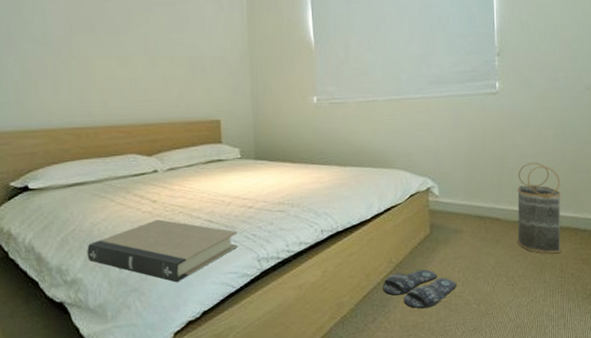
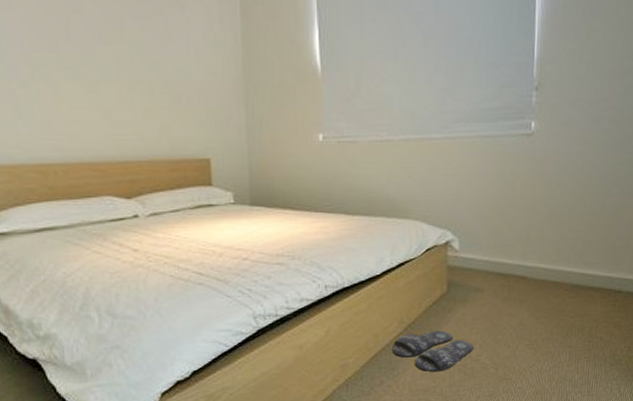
book: present [87,219,238,283] -> none [60,270,231,340]
basket: present [516,162,561,254] -> none [543,215,597,316]

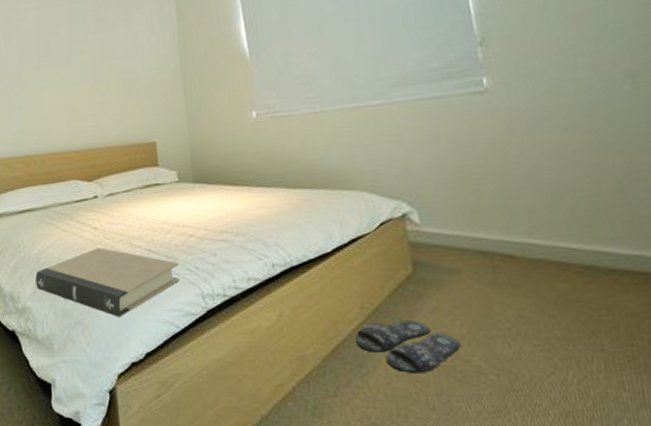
book: none [60,270,231,340] -> present [35,247,180,318]

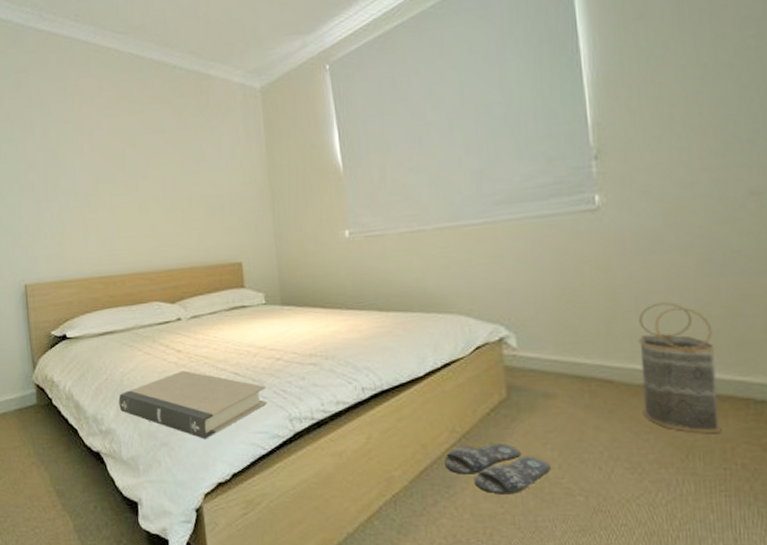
basket: none [534,179,624,309] -> present [637,302,722,434]

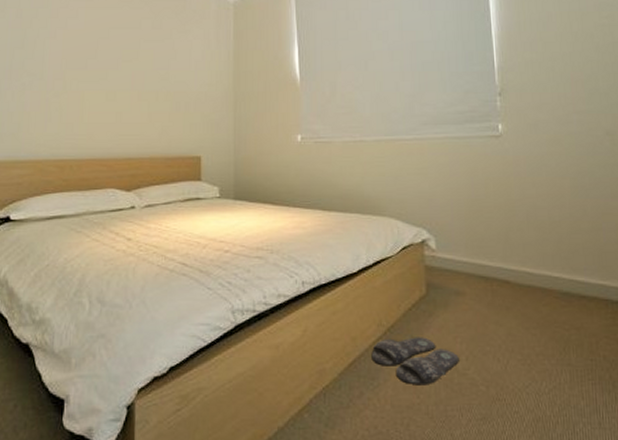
book: present [118,370,267,439] -> none [58,259,212,331]
basket: present [637,302,722,434] -> none [528,217,589,330]

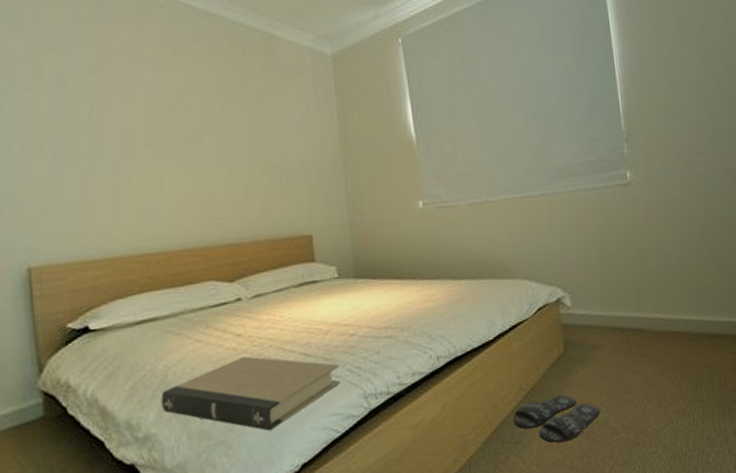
book: none [58,259,212,331] -> present [161,356,340,431]

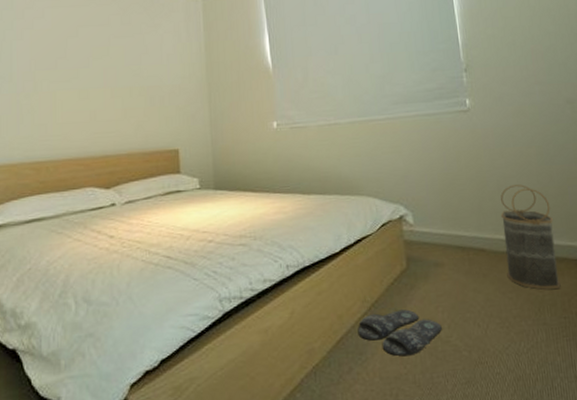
book: present [161,356,340,431] -> none [42,256,198,327]
basket: none [660,261,718,367] -> present [500,184,561,290]

